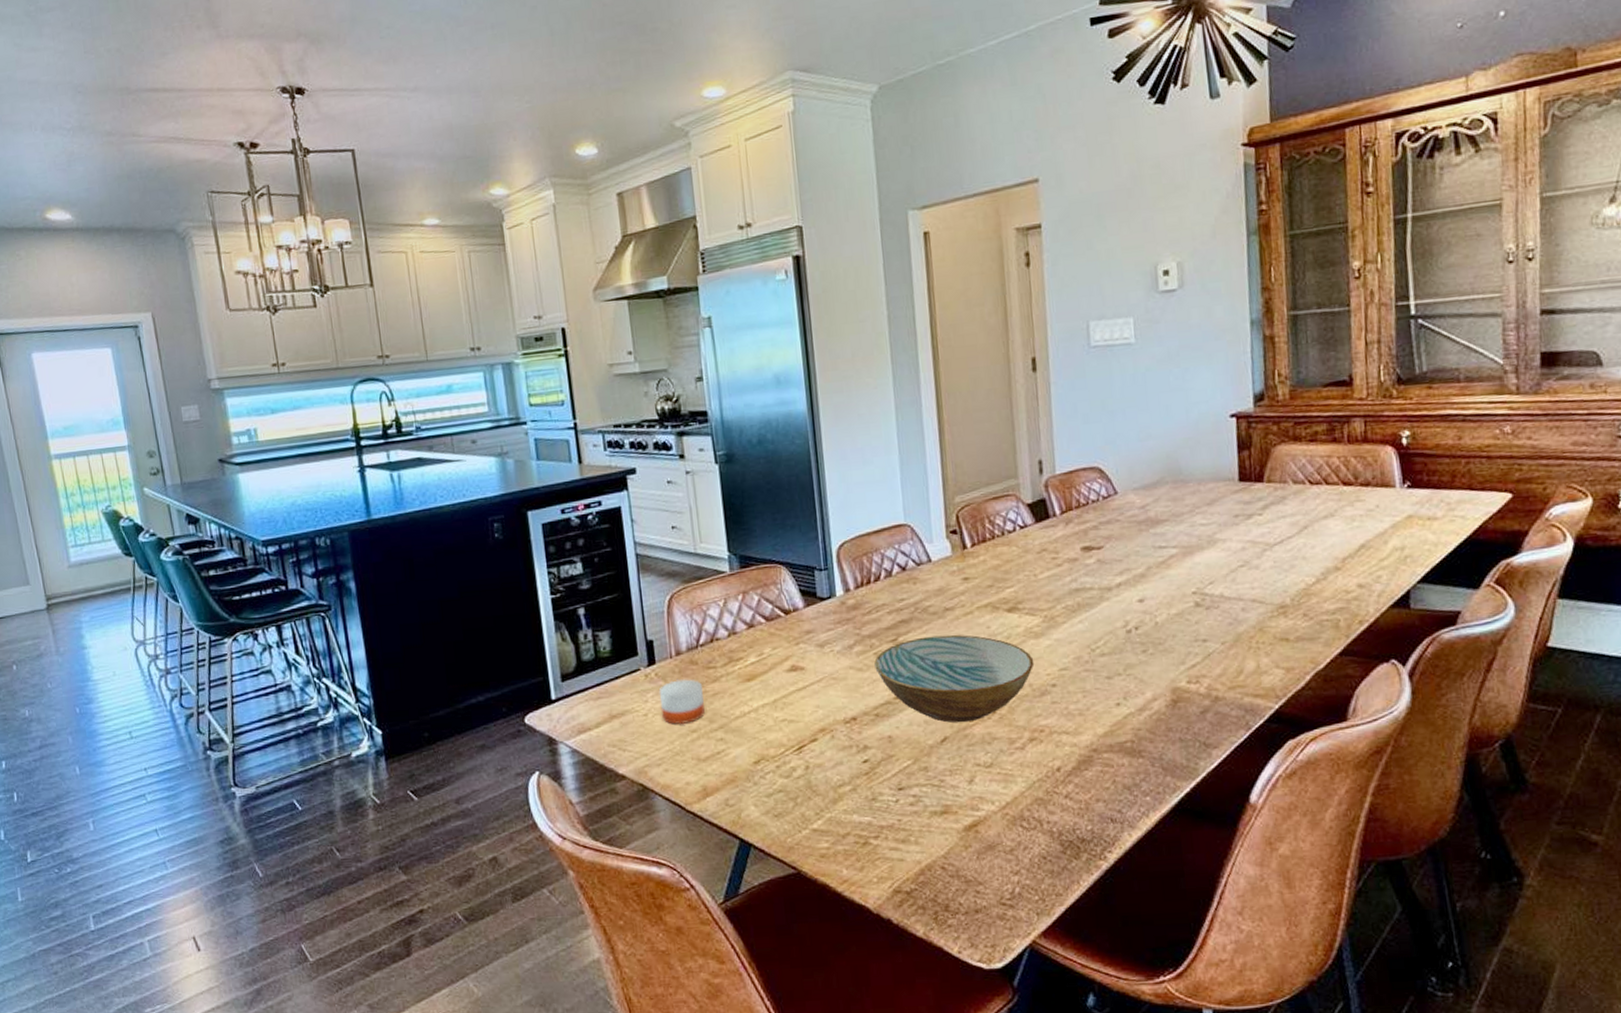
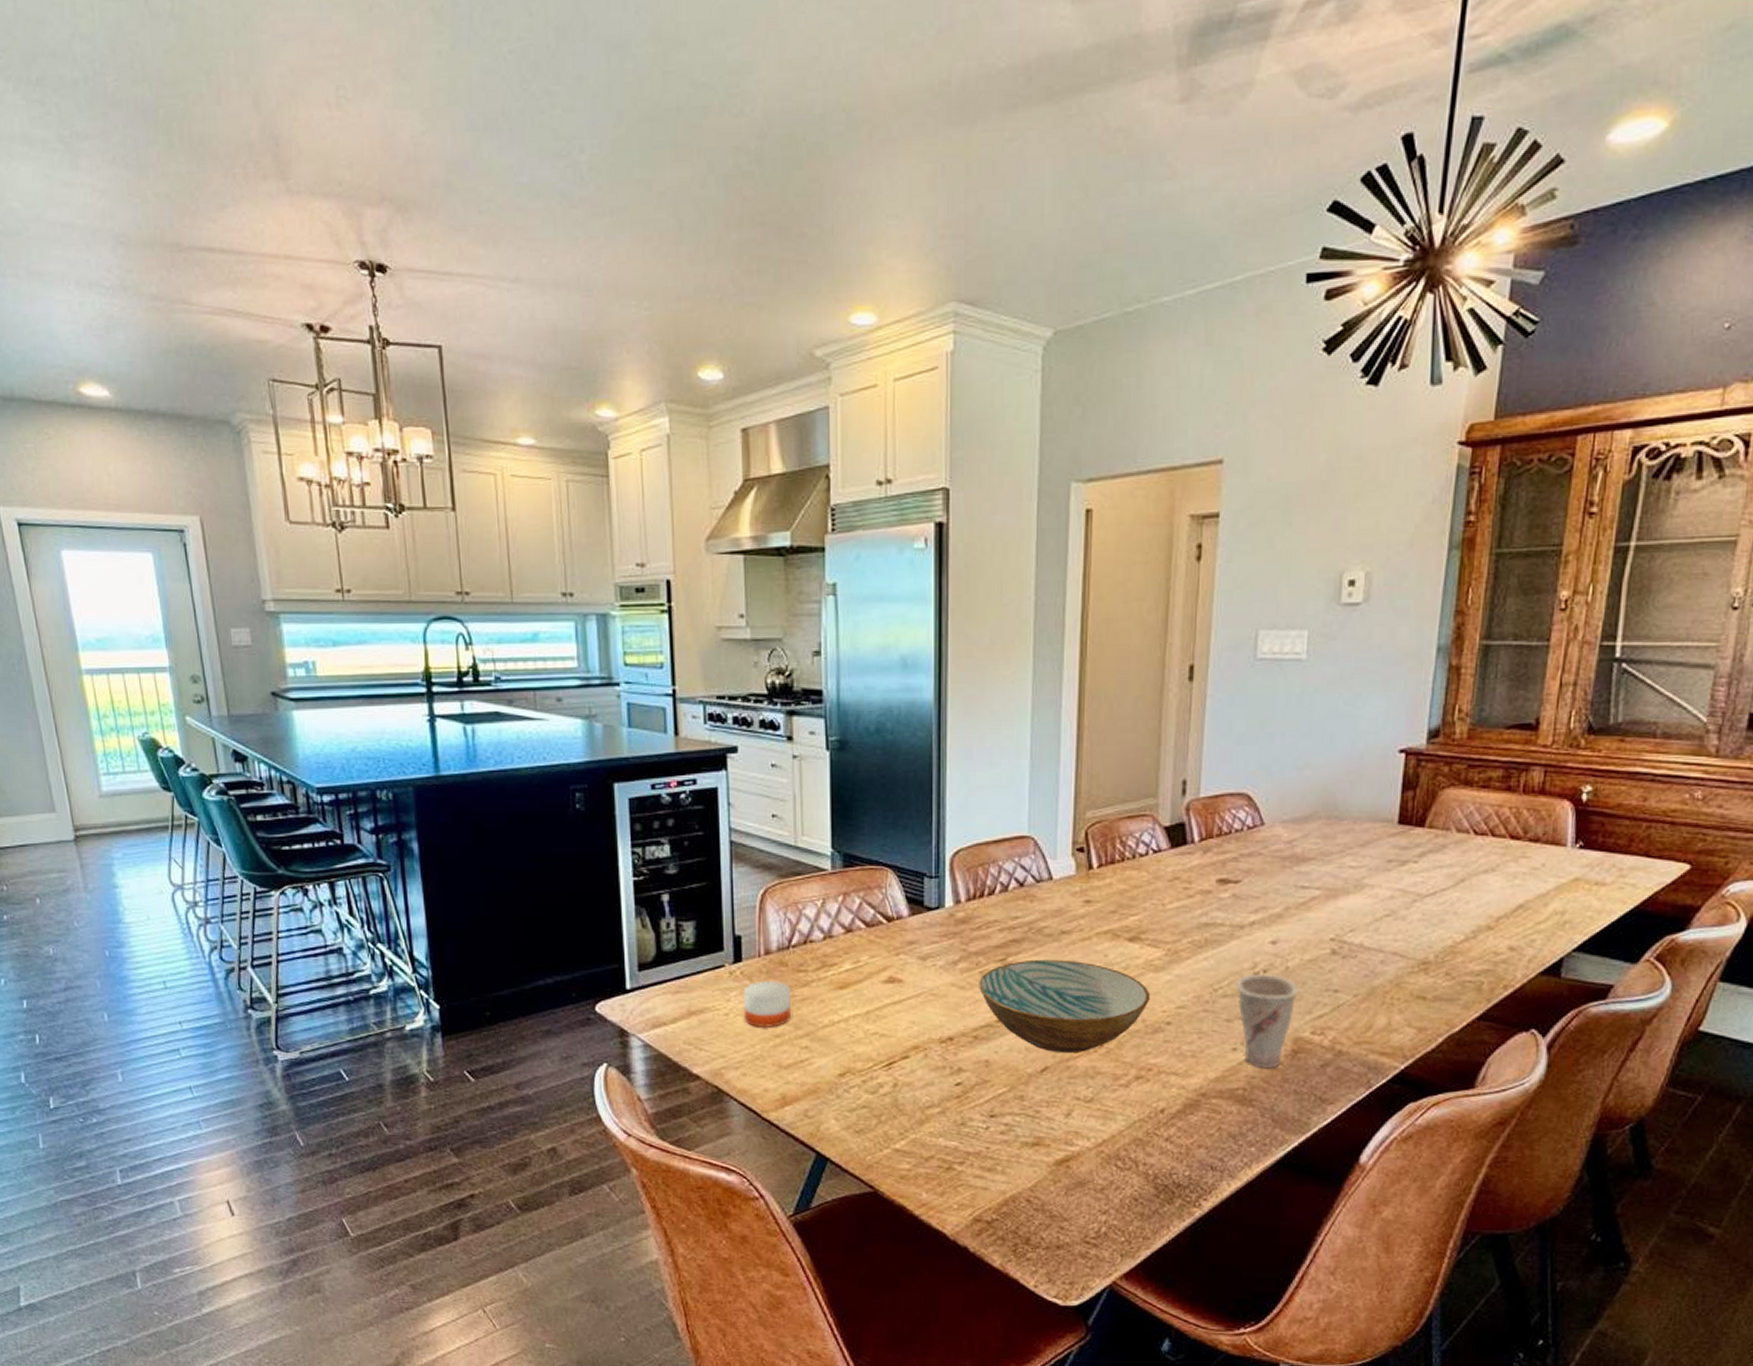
cup: none [1111,630,1170,720] -> present [1236,973,1299,1069]

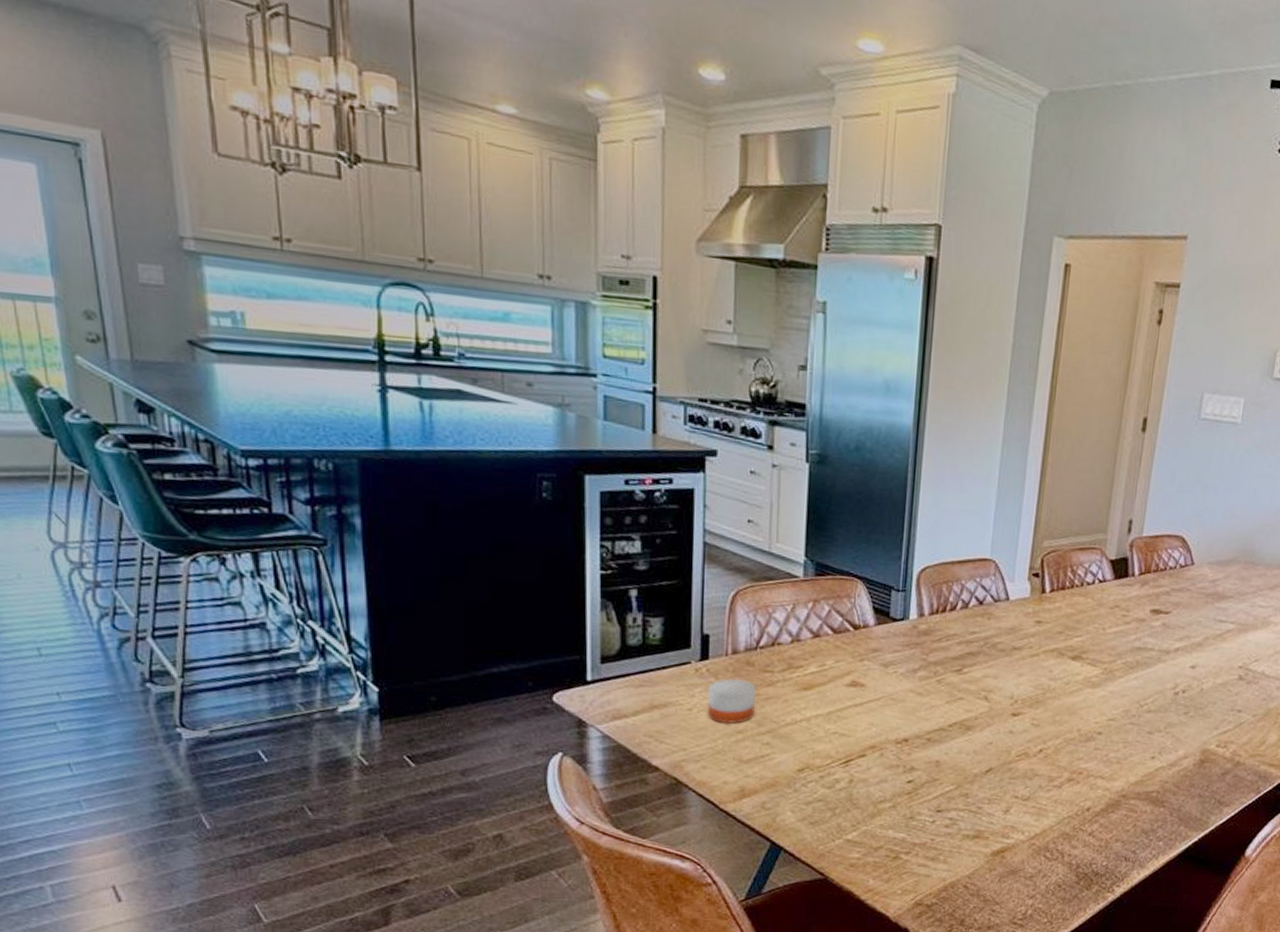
bowl: present [979,959,1151,1054] -> none [935,671,1087,757]
cup: present [1236,973,1299,1069] -> none [1159,693,1210,775]

